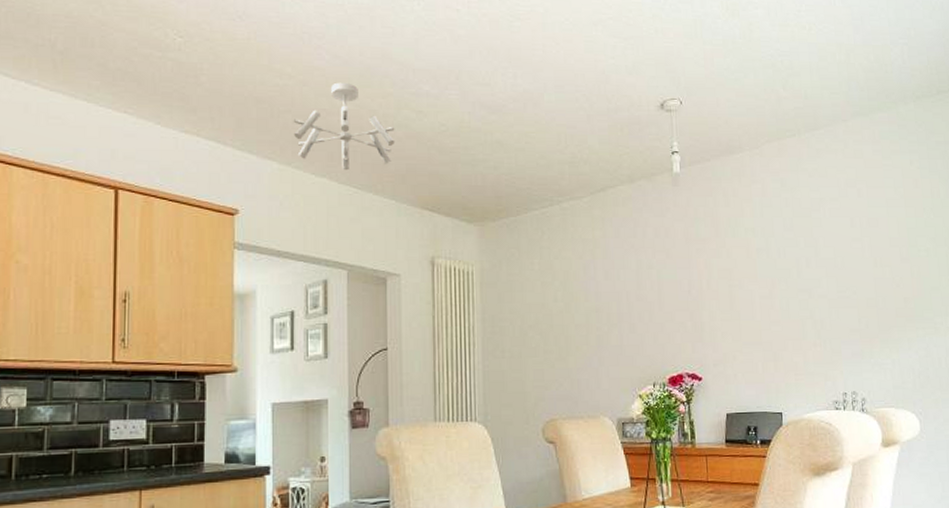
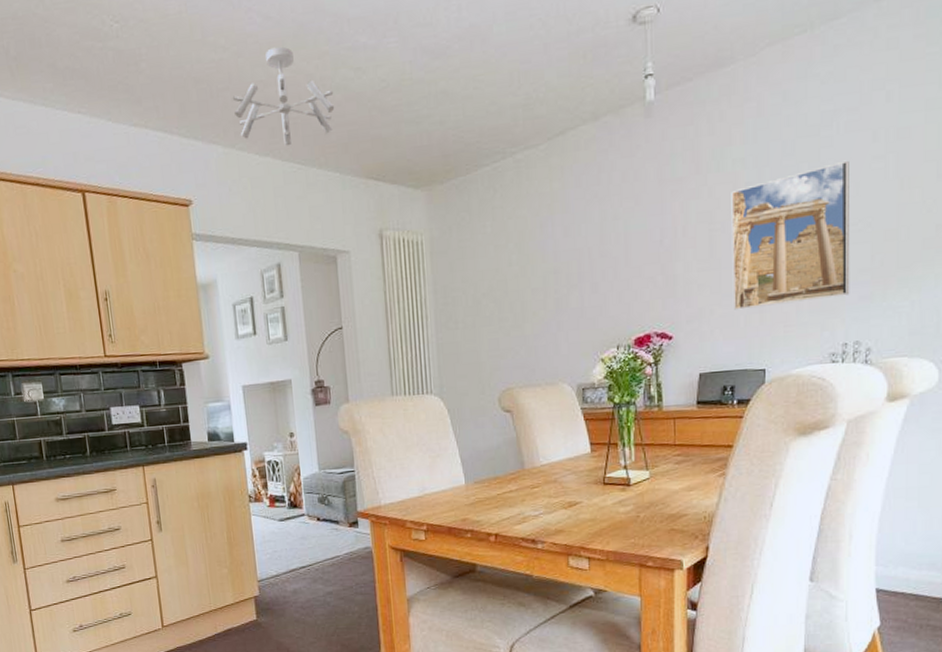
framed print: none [745,239,845,357] -> present [731,160,850,310]

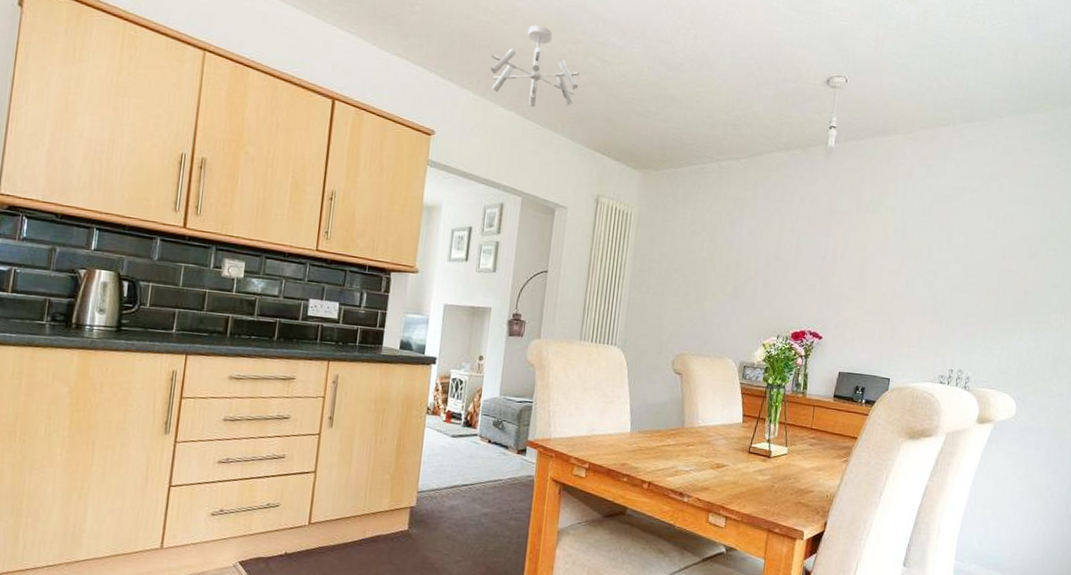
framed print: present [731,160,850,310] -> none [872,227,969,332]

